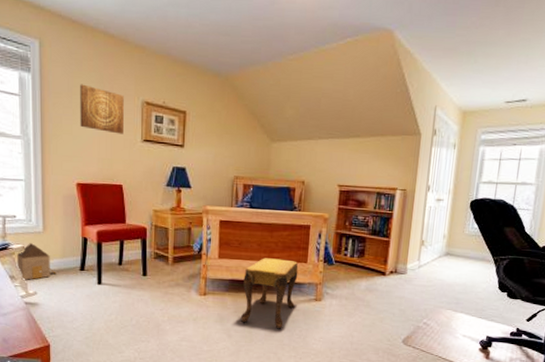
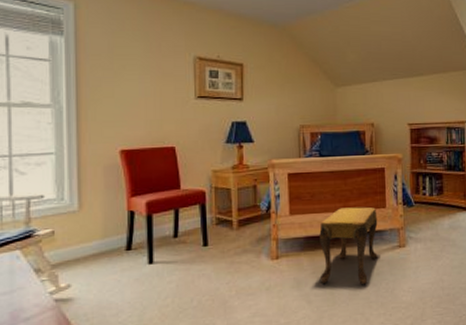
toy house: present [17,243,56,281] -> none [45,226,96,273]
wall art: present [80,84,124,134] -> none [122,44,174,93]

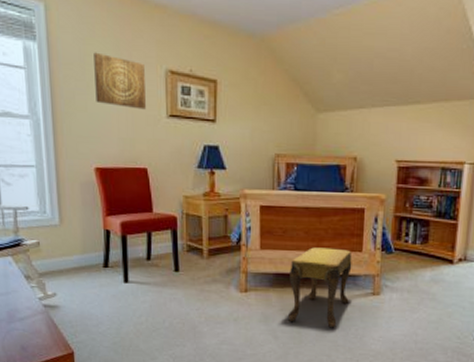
wall art: none [122,44,174,93] -> present [94,52,146,110]

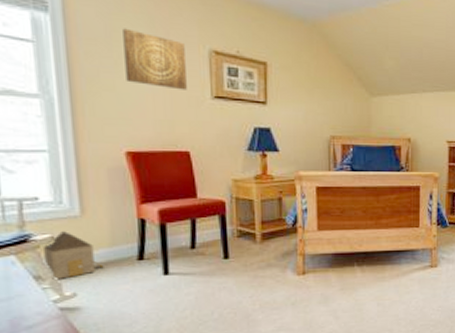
toy house: none [32,238,77,281] -> present [44,231,104,281]
footstool: present [288,247,352,328] -> none [349,225,410,303]

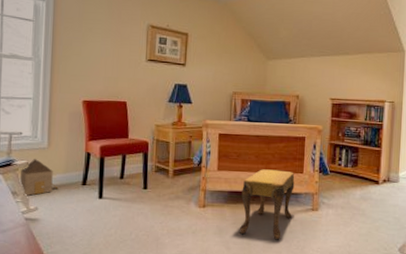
wall art: present [123,28,187,90] -> none [89,10,131,55]
footstool: none [349,225,410,303] -> present [240,169,295,240]

